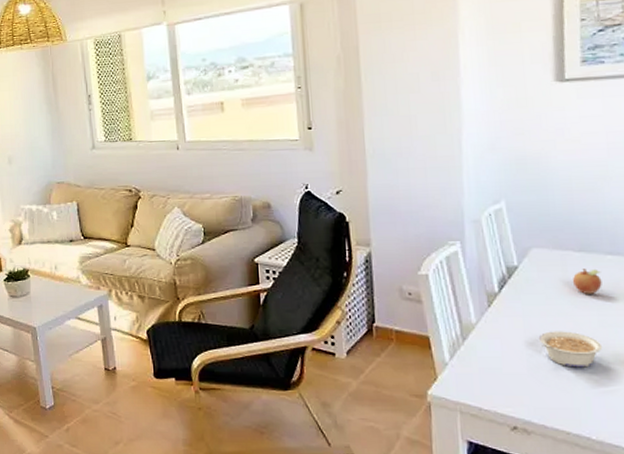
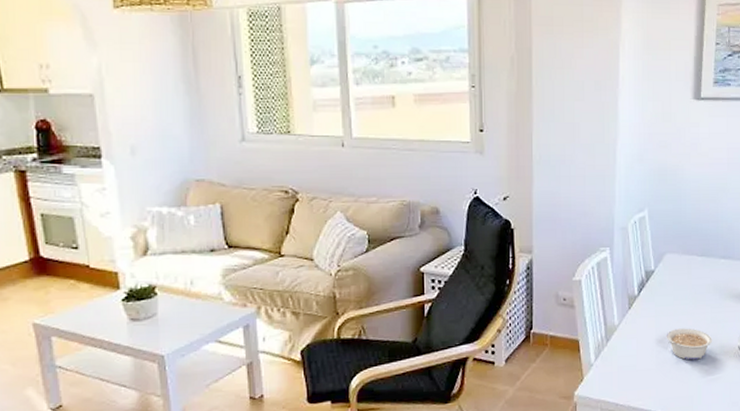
fruit: present [572,268,602,294] -> none [694,271,716,294]

